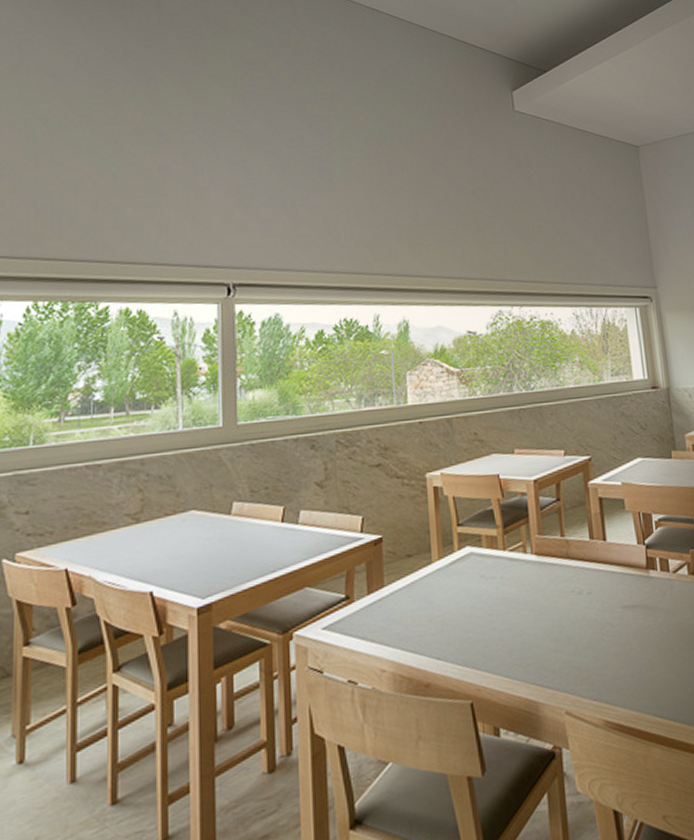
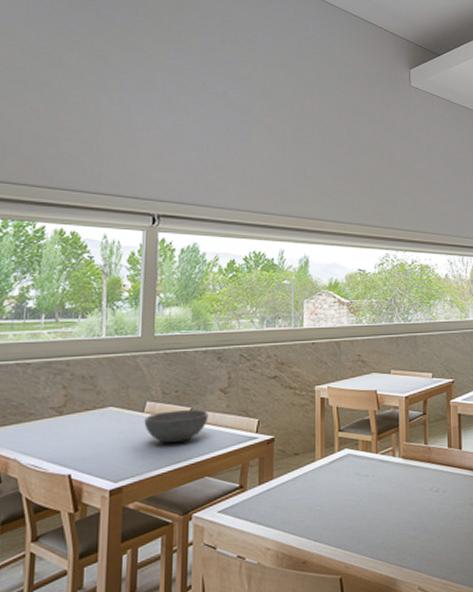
bowl: none [231,508,305,550] -> present [144,409,209,444]

